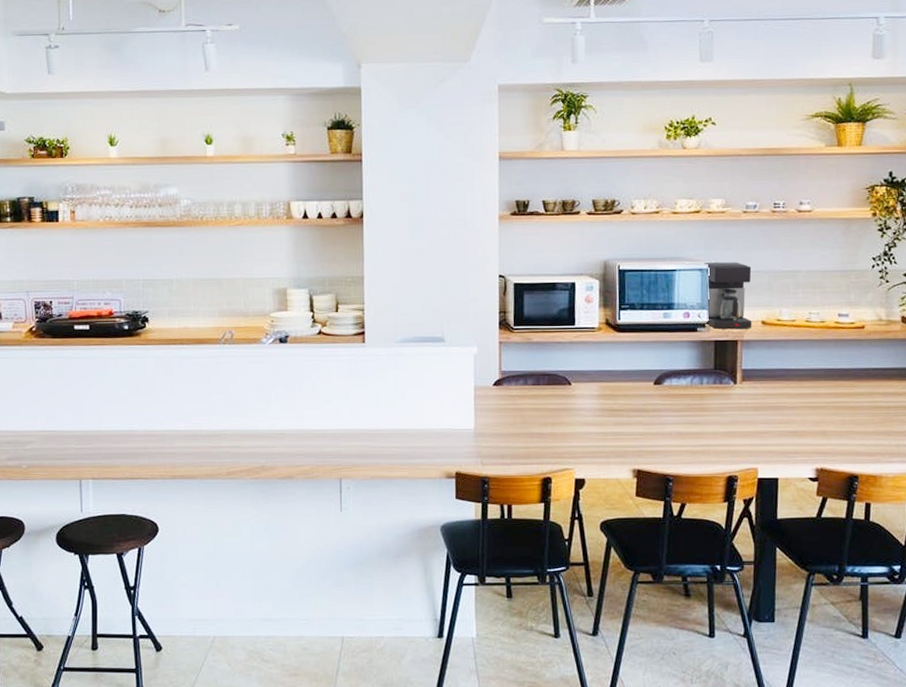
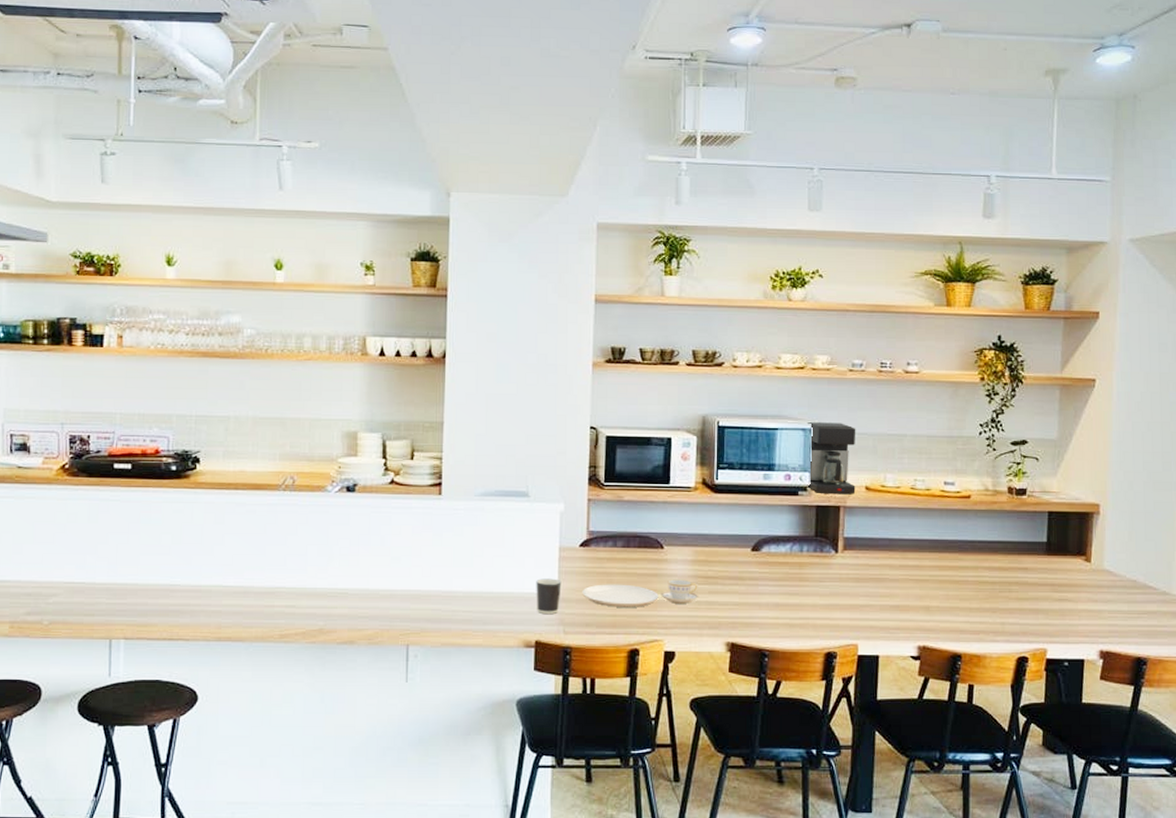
mug: none [454,415,478,447] -> present [536,578,562,613]
plate: none [497,418,568,440] -> present [582,584,659,607]
teacup: none [569,412,606,435] -> present [660,579,699,604]

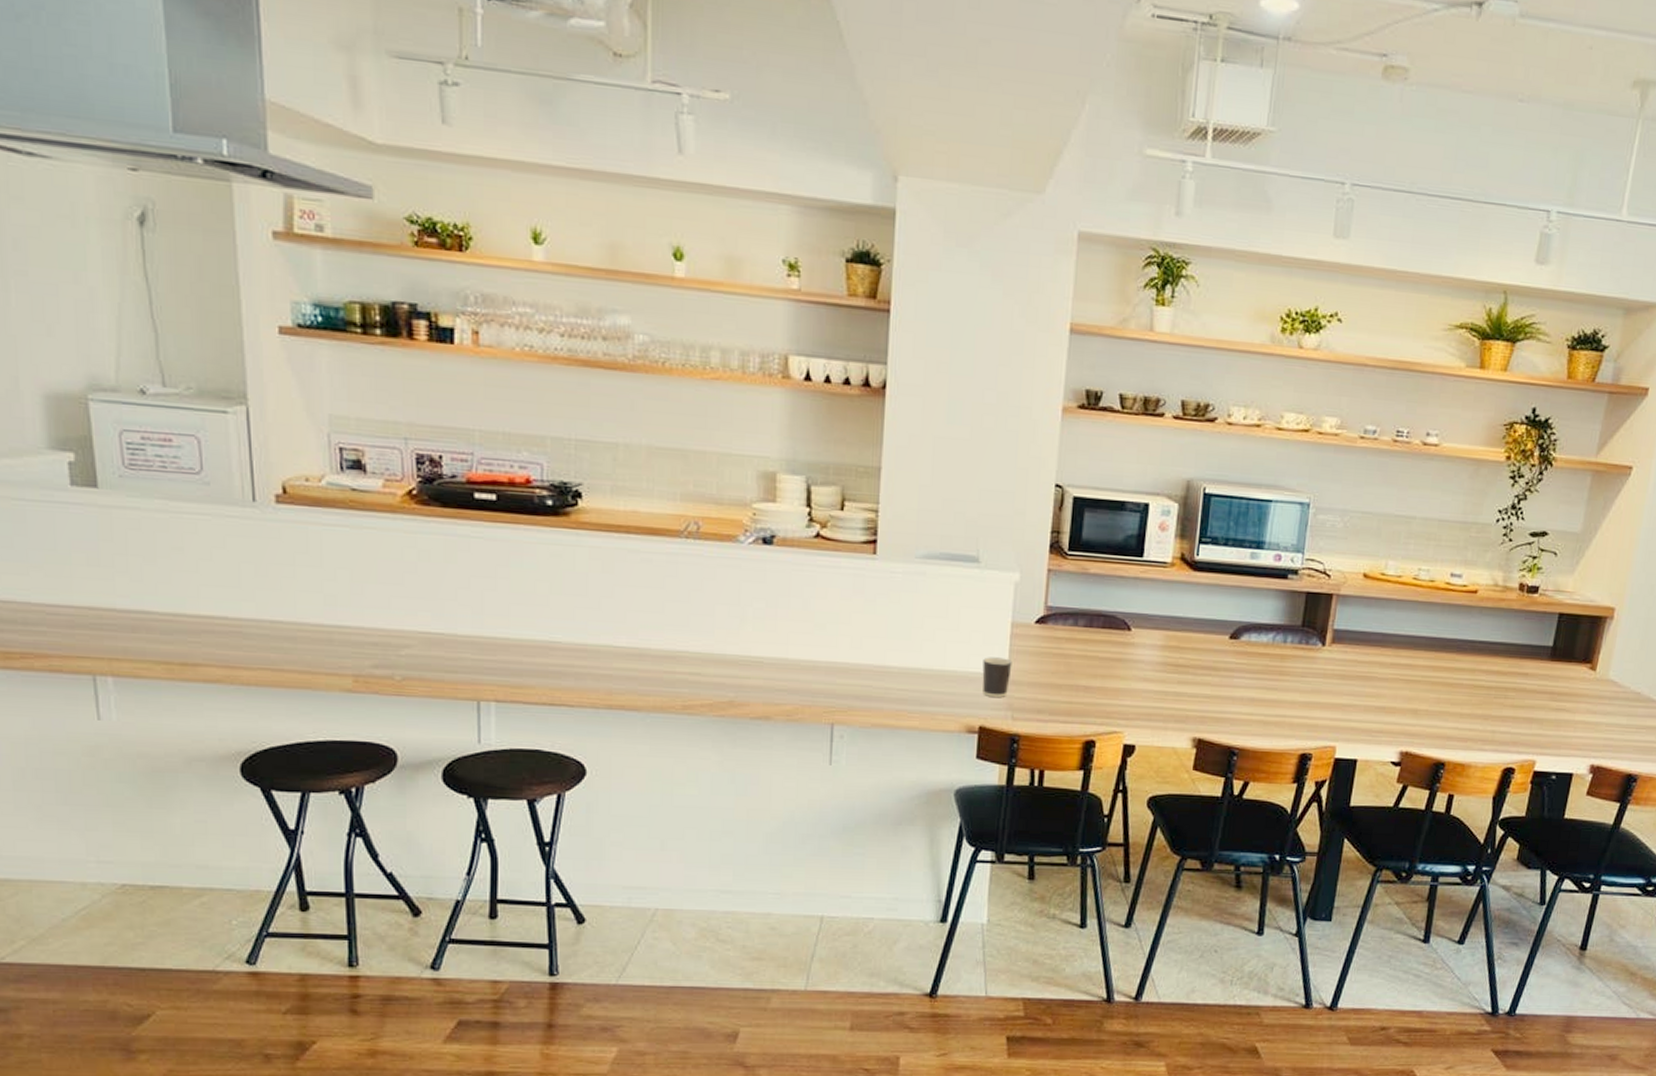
plate: present [582,584,659,607] -> none [1035,667,1122,695]
teacup: present [660,579,699,604] -> none [1123,665,1167,694]
coffee maker: present [807,422,856,495] -> none [1298,495,1361,582]

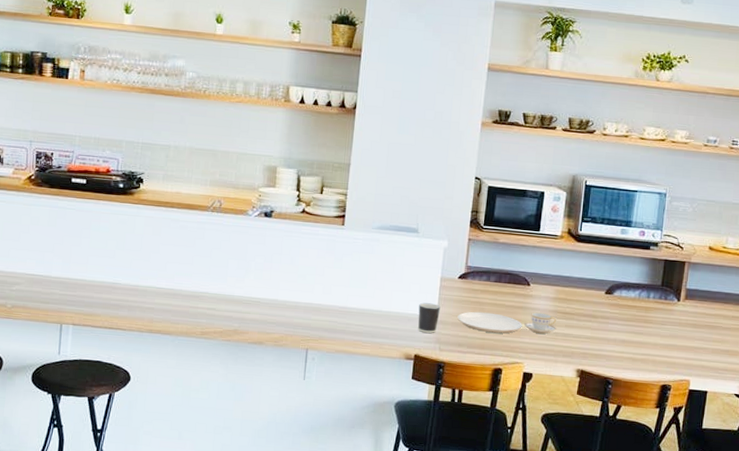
plate: none [1035,667,1122,695] -> present [457,311,523,334]
teacup: none [1123,665,1167,694] -> present [523,312,557,334]

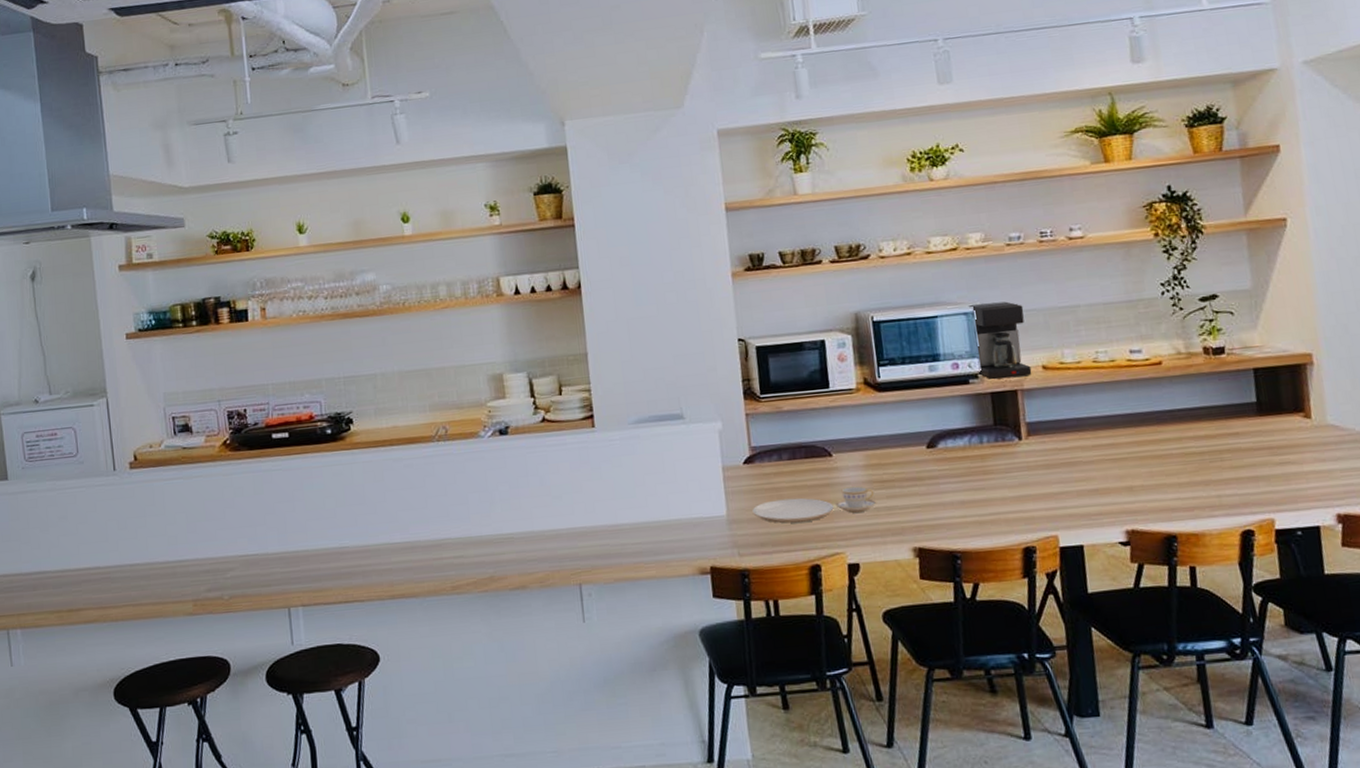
mug: present [417,302,441,333] -> none [703,500,731,538]
coffee maker: none [658,187,706,253] -> present [968,301,1032,379]

